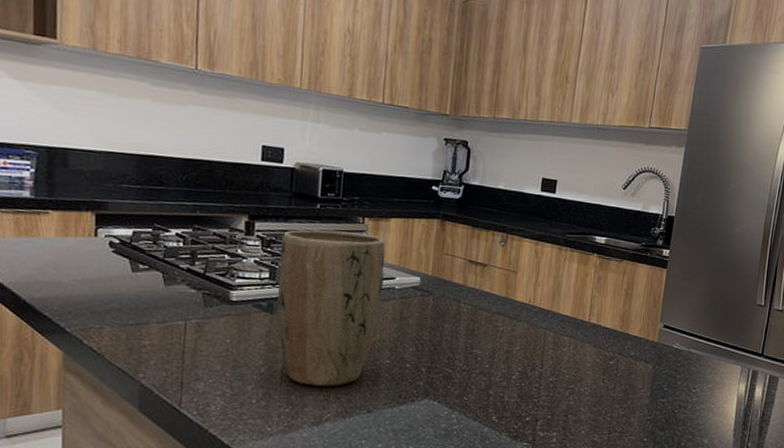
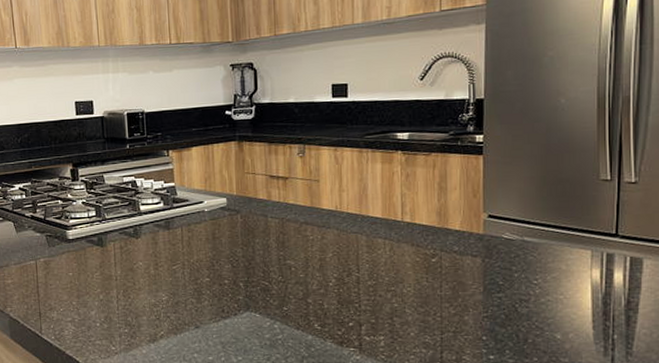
plant pot: present [277,229,385,387] -> none [101,165,194,308]

